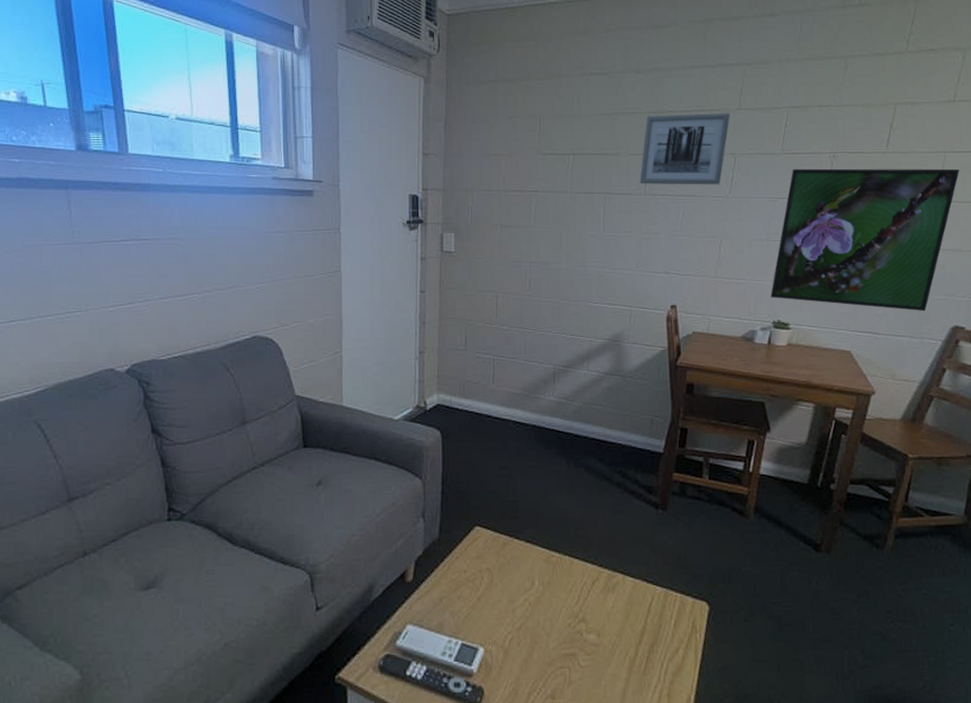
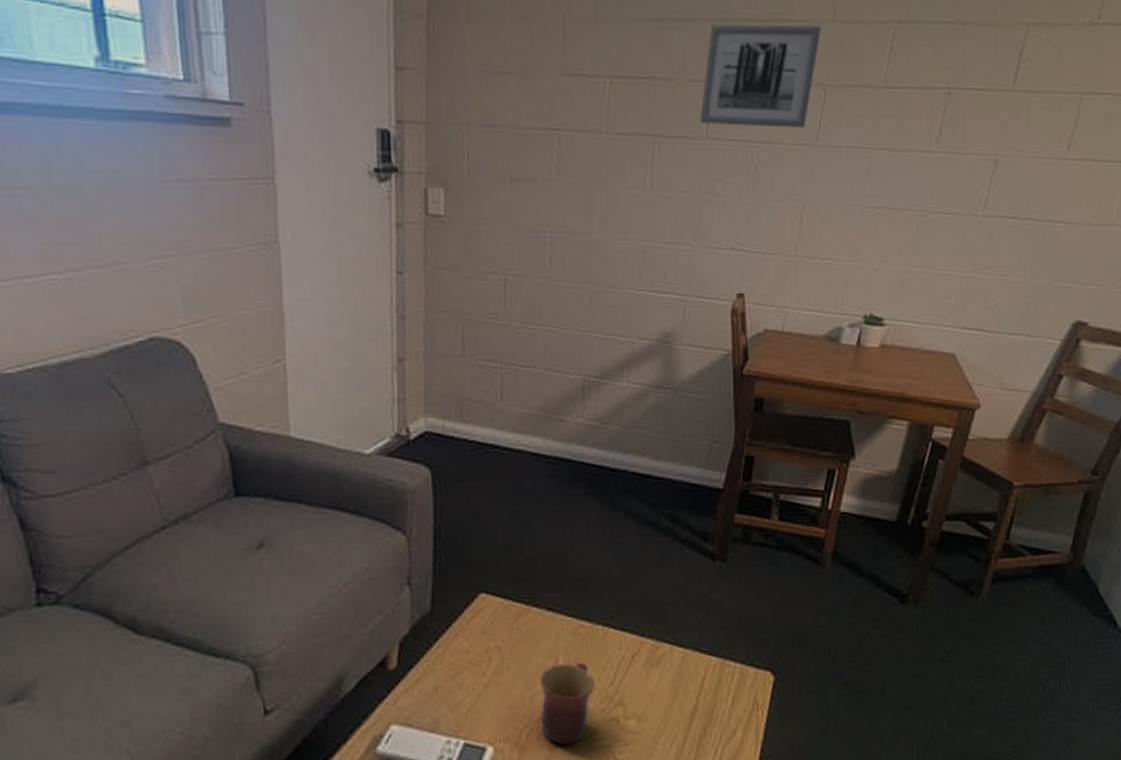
mug: none [520,584,564,650] -> present [539,662,596,745]
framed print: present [770,168,960,311] -> none [862,108,1098,302]

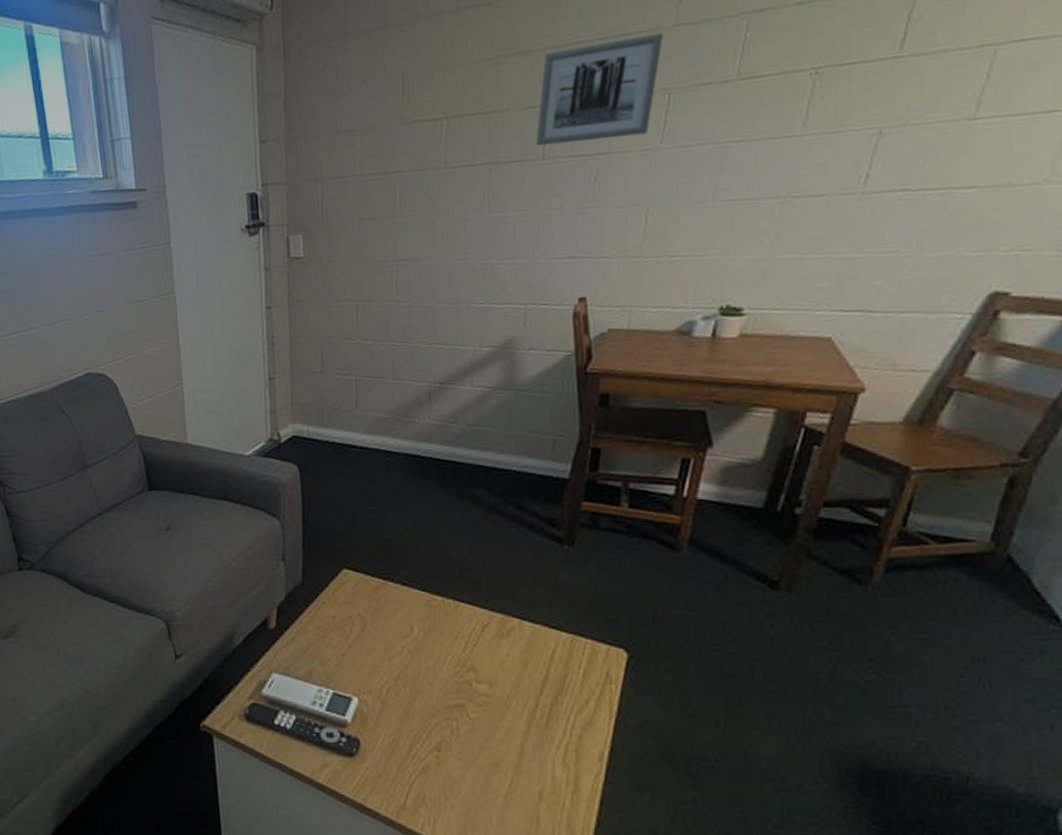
mug: present [539,662,596,745] -> none [397,630,448,701]

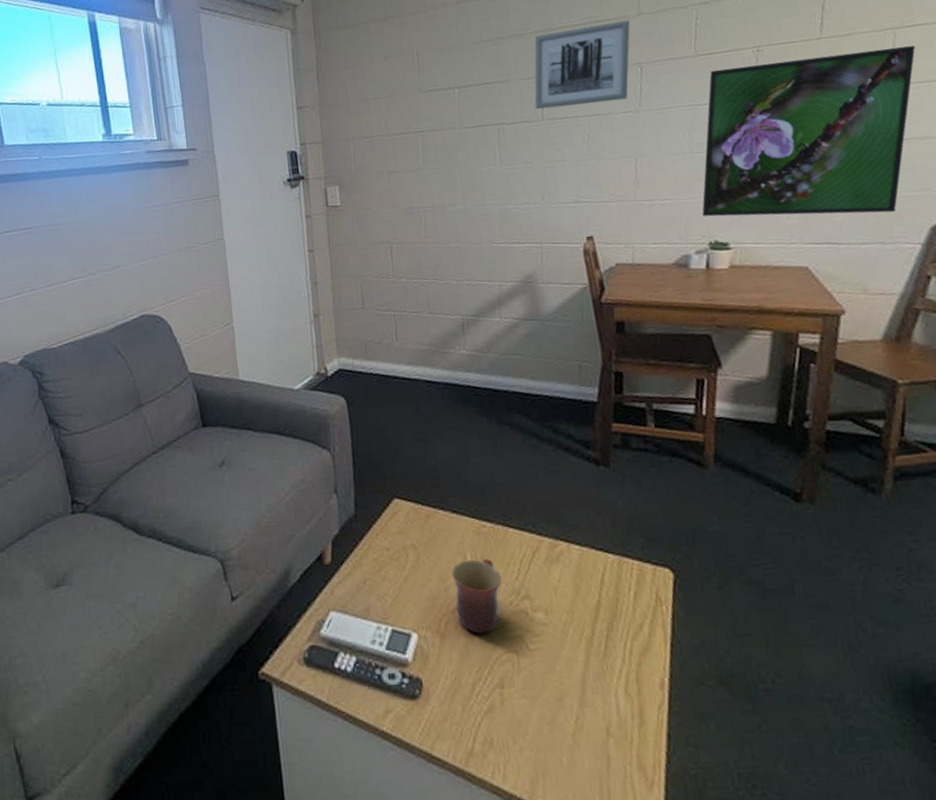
mug: none [397,630,448,701] -> present [451,558,502,634]
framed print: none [717,67,1019,278] -> present [702,46,916,217]

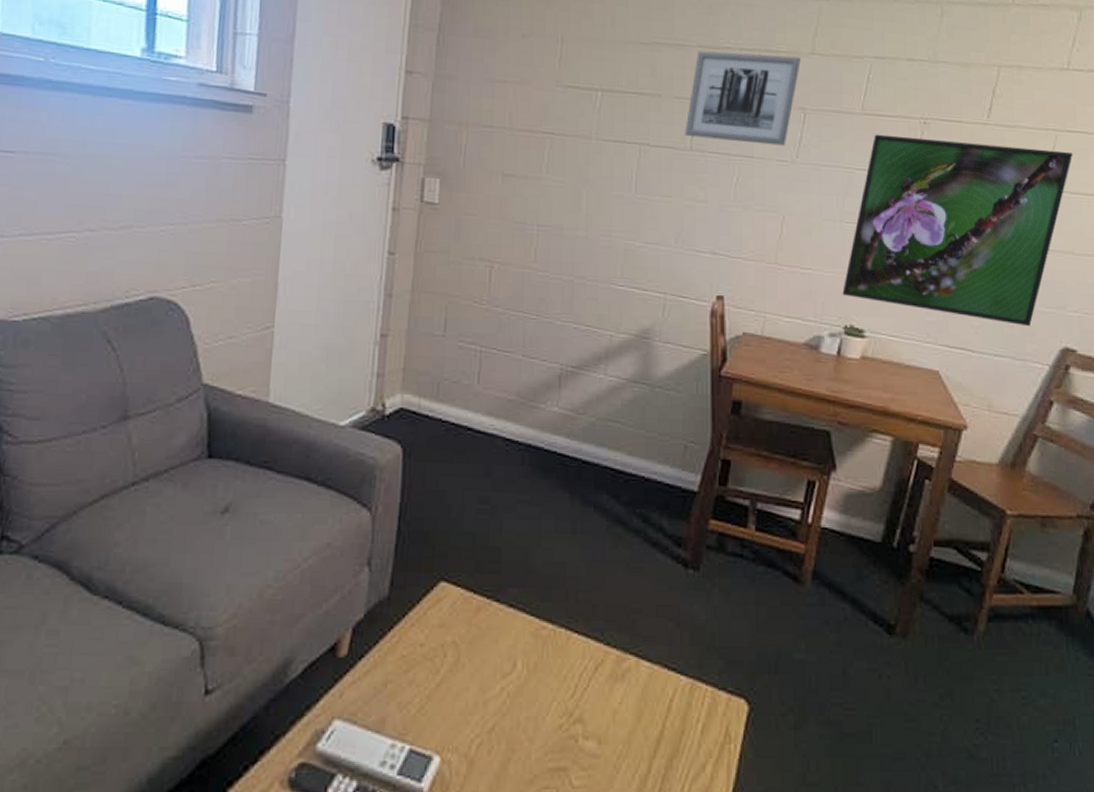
mug: present [451,558,502,634] -> none [493,668,555,762]

